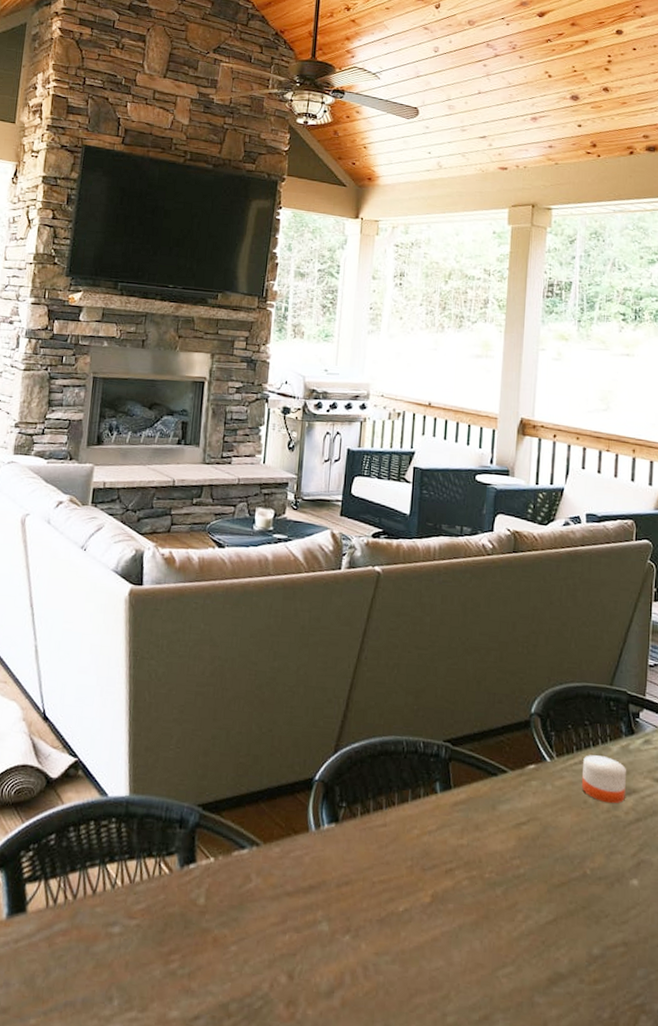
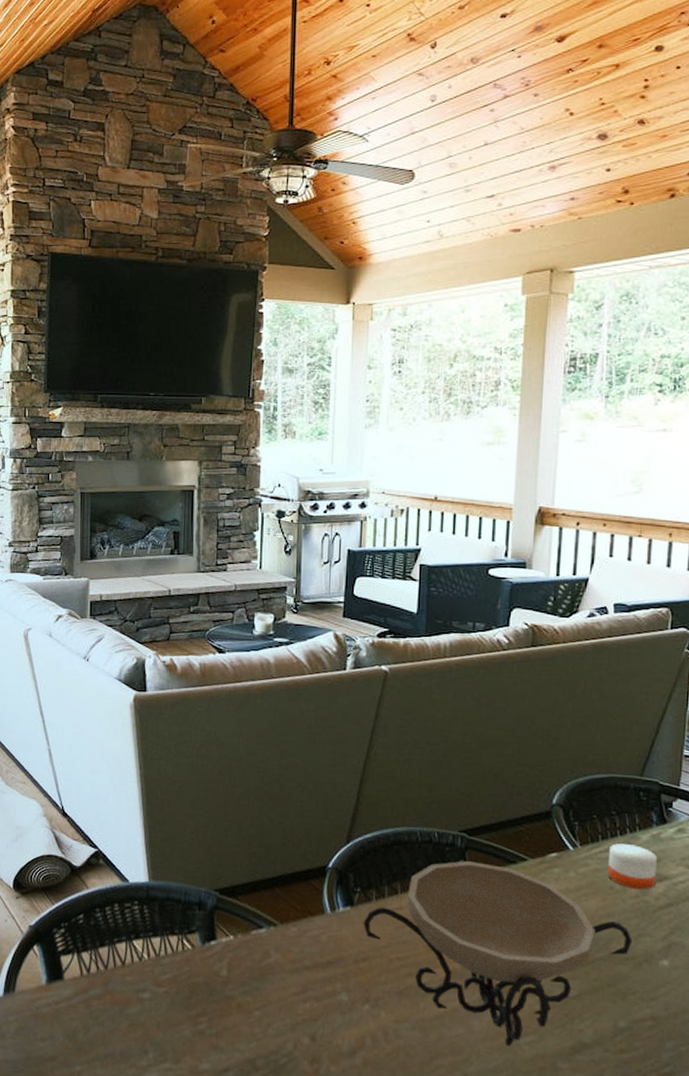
decorative bowl: none [347,771,605,980] -> present [363,860,633,1046]

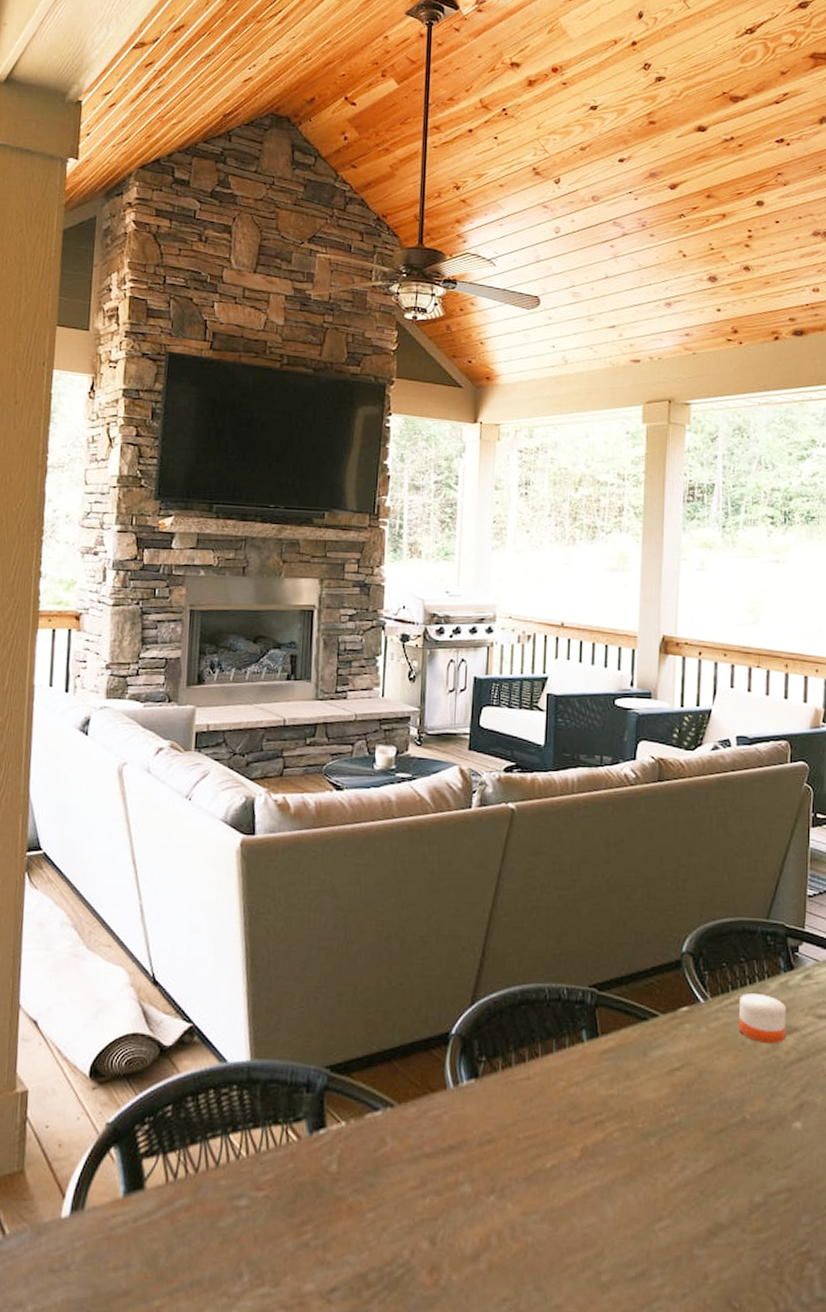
decorative bowl: present [363,860,633,1046] -> none [488,1018,765,1234]

